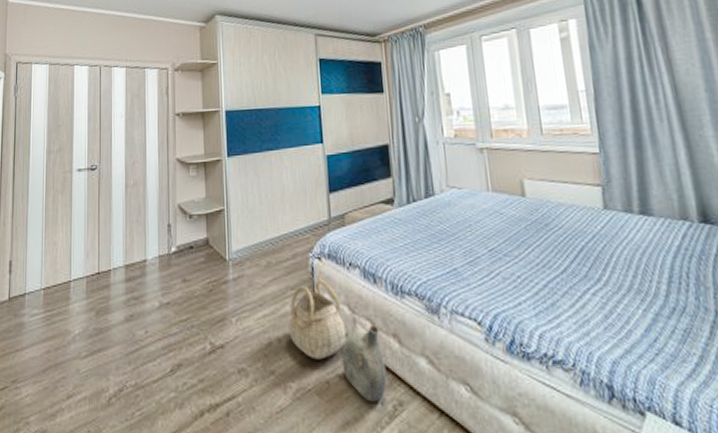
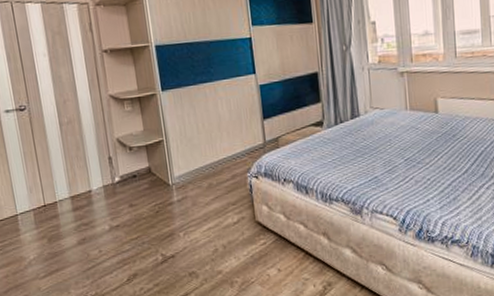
basket: present [288,279,347,360] -> none [231,194,284,259]
ceramic jug: present [341,317,387,403] -> none [279,223,318,286]

